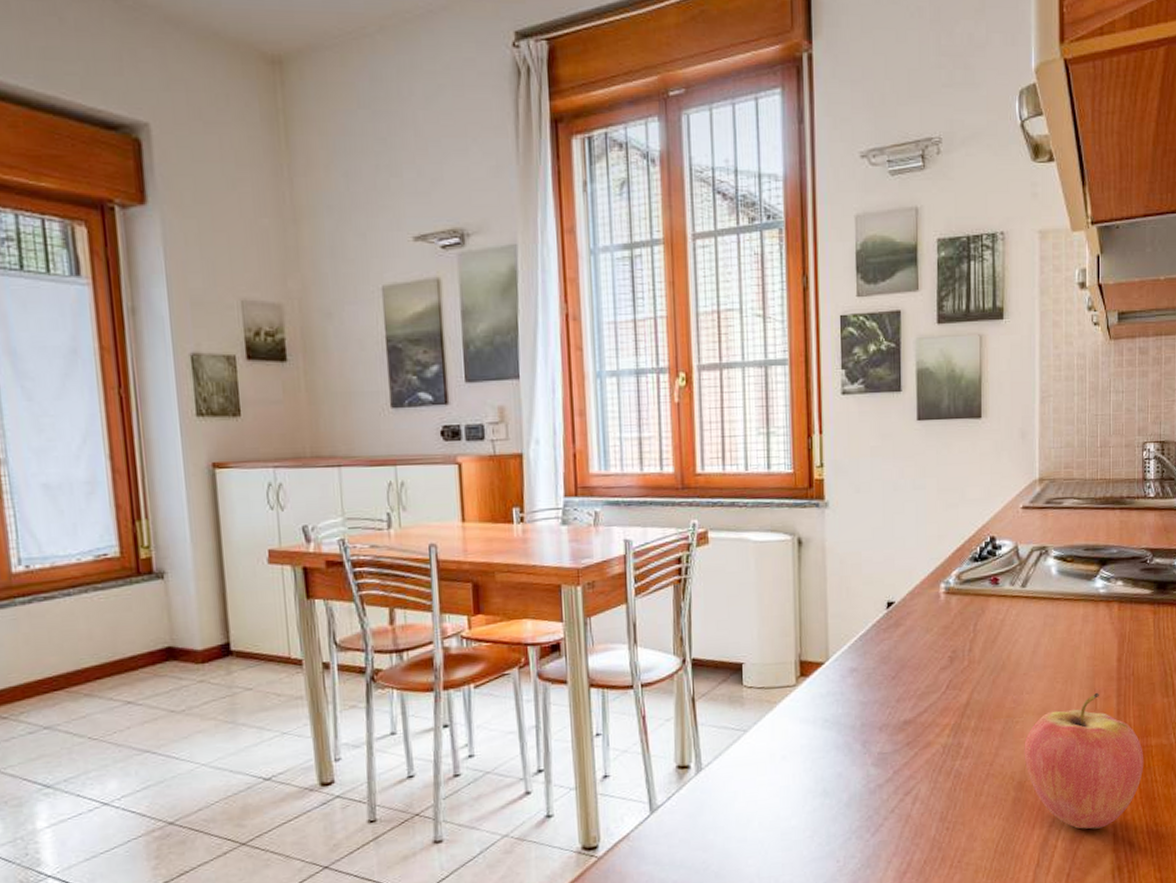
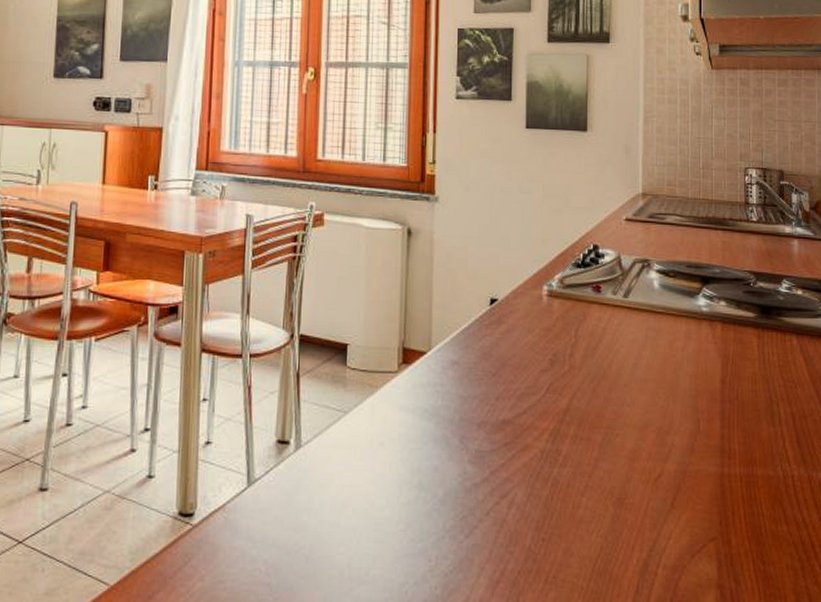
fruit: present [1024,692,1144,829] -> none [624,412,750,560]

